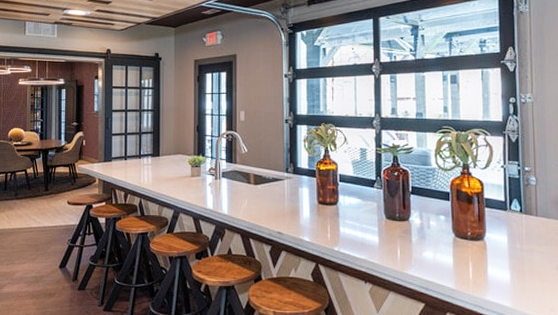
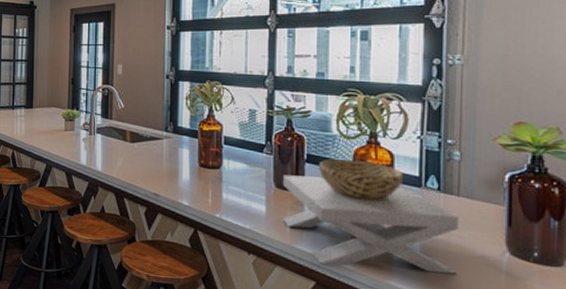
decorative bowl: none [391,189,540,287] -> present [282,158,458,274]

